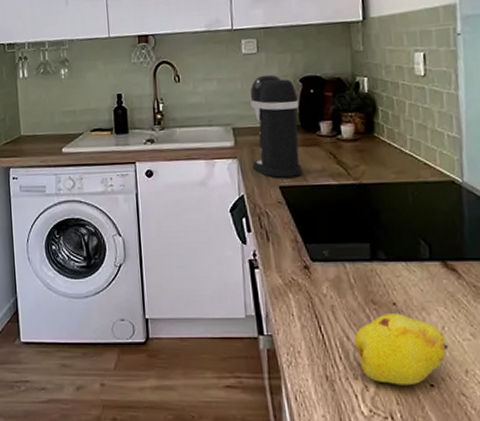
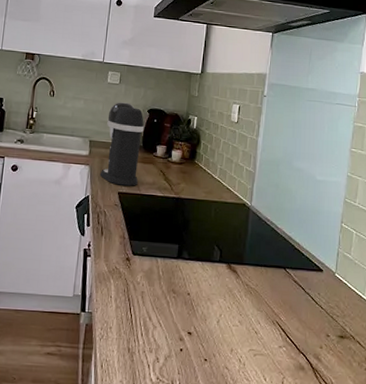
fruit: present [354,314,448,386] -> none [154,301,222,359]

